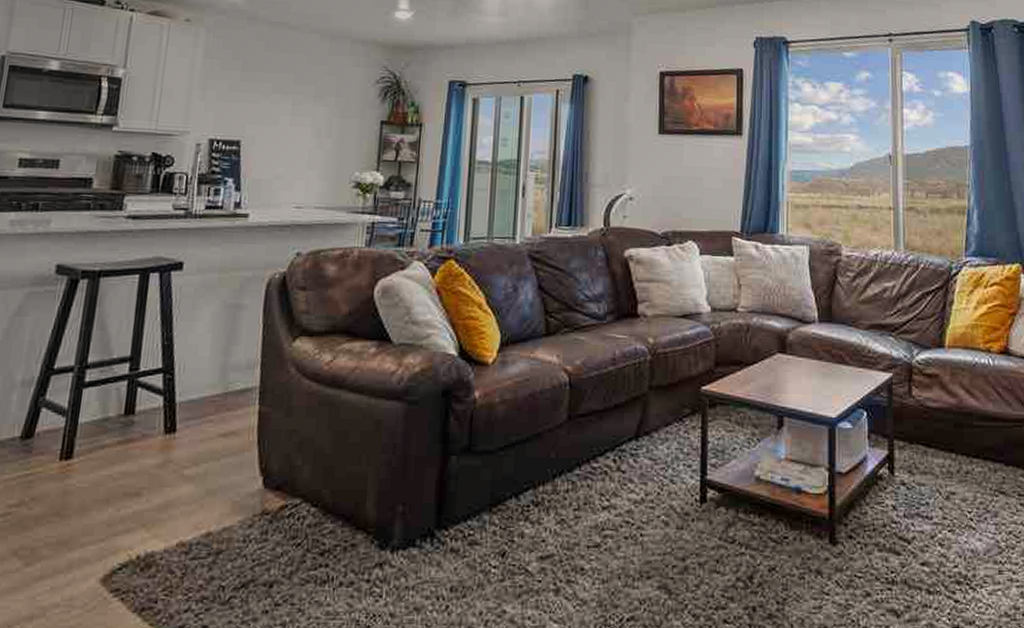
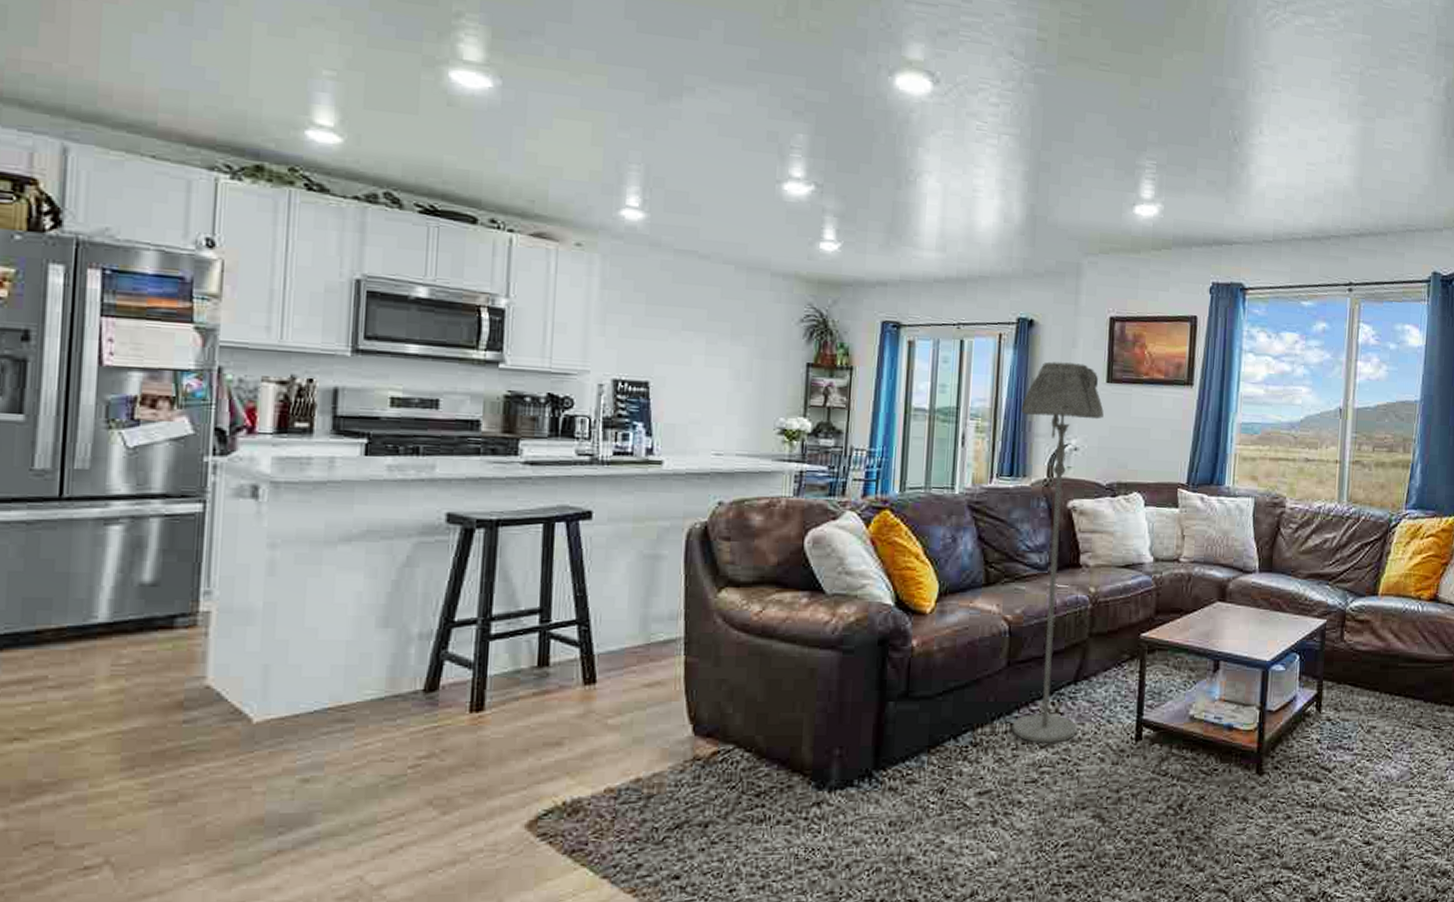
floor lamp: none [573,115,657,504] -> present [1011,361,1104,743]

